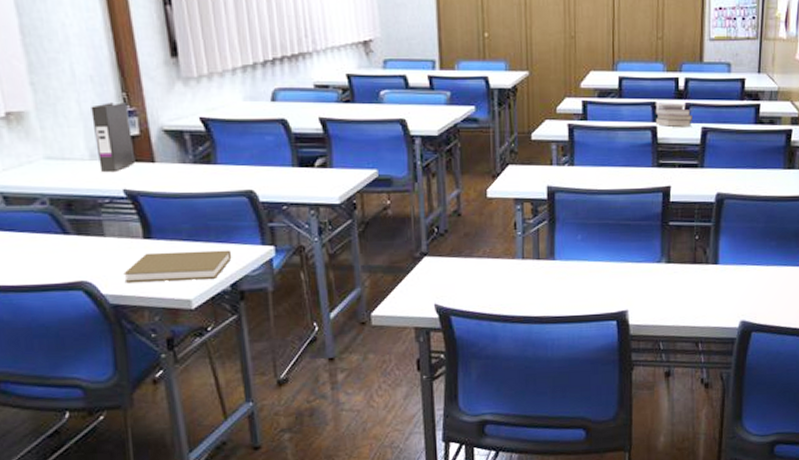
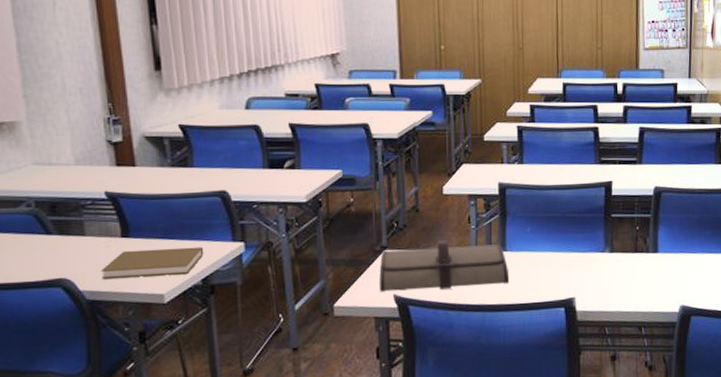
binder: present [91,102,136,173] -> none [78,112,118,177]
tool roll: none [419,247,558,301] -> present [379,240,510,292]
books: present [655,103,692,127] -> none [596,106,631,127]

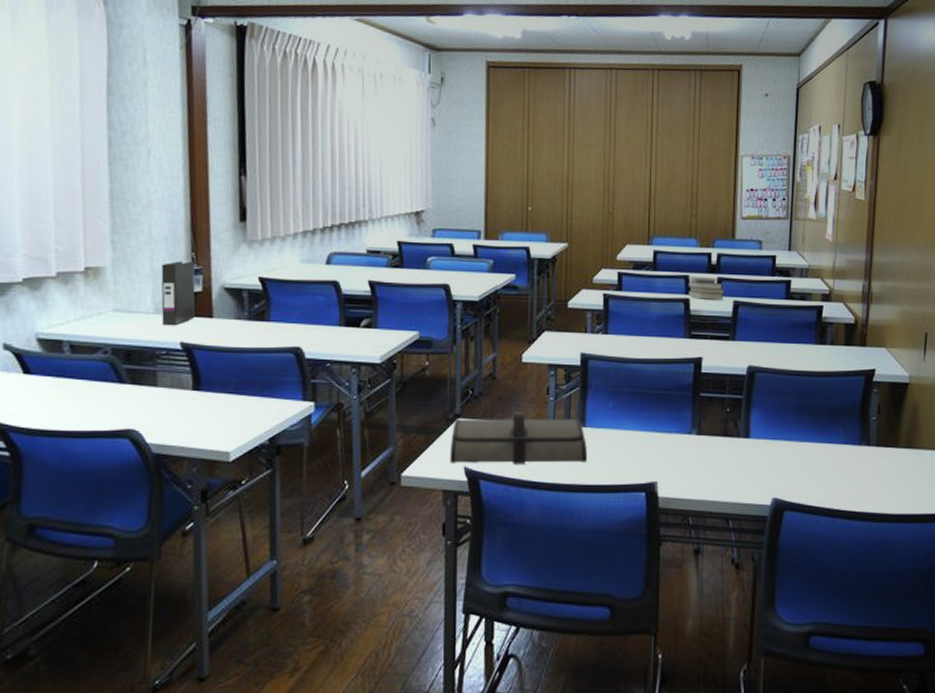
binder: none [78,112,118,177] -> present [161,261,196,326]
book: present [101,246,204,279] -> none [169,404,274,432]
books: none [596,106,631,127] -> present [688,276,724,300]

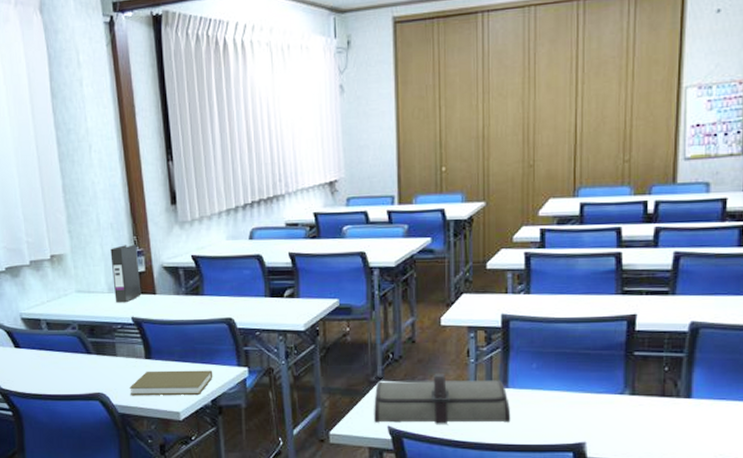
book: none [169,404,274,432] -> present [129,370,213,395]
books: present [688,276,724,300] -> none [620,227,663,252]

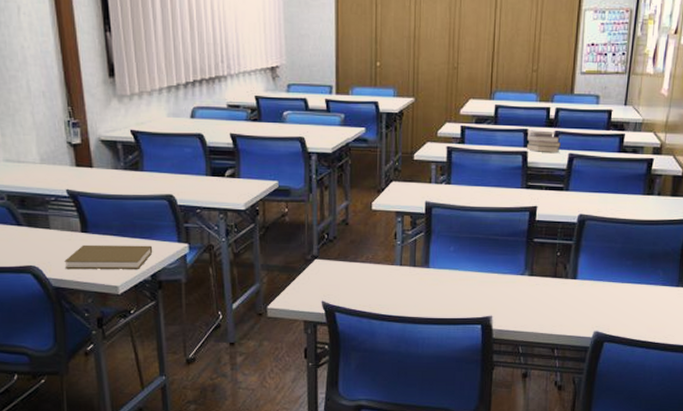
binder: present [110,244,142,303] -> none [42,115,77,175]
tool roll: present [374,374,511,424] -> none [309,254,431,300]
books: none [620,227,663,252] -> present [526,130,561,152]

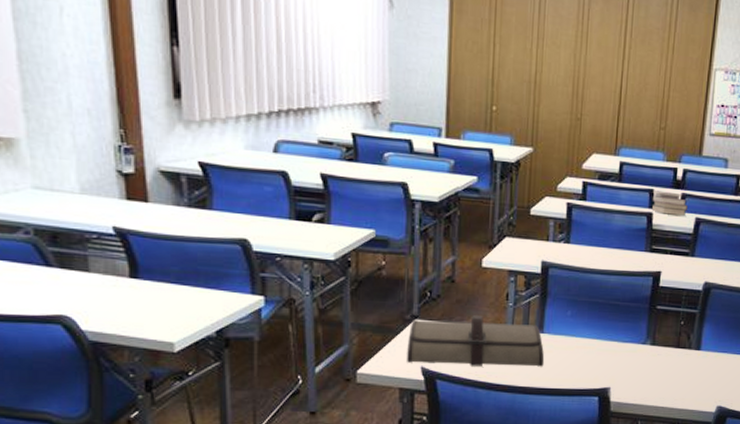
book: present [64,244,153,269] -> none [106,292,220,324]
tool roll: none [309,254,431,300] -> present [407,315,545,367]

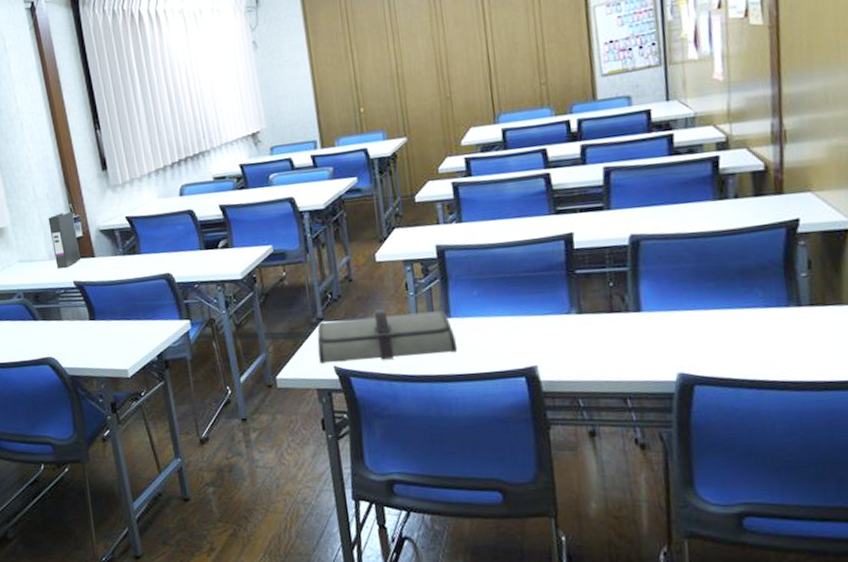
binder: none [86,137,128,209] -> present [48,211,81,269]
books: present [651,190,688,216] -> none [546,146,591,172]

